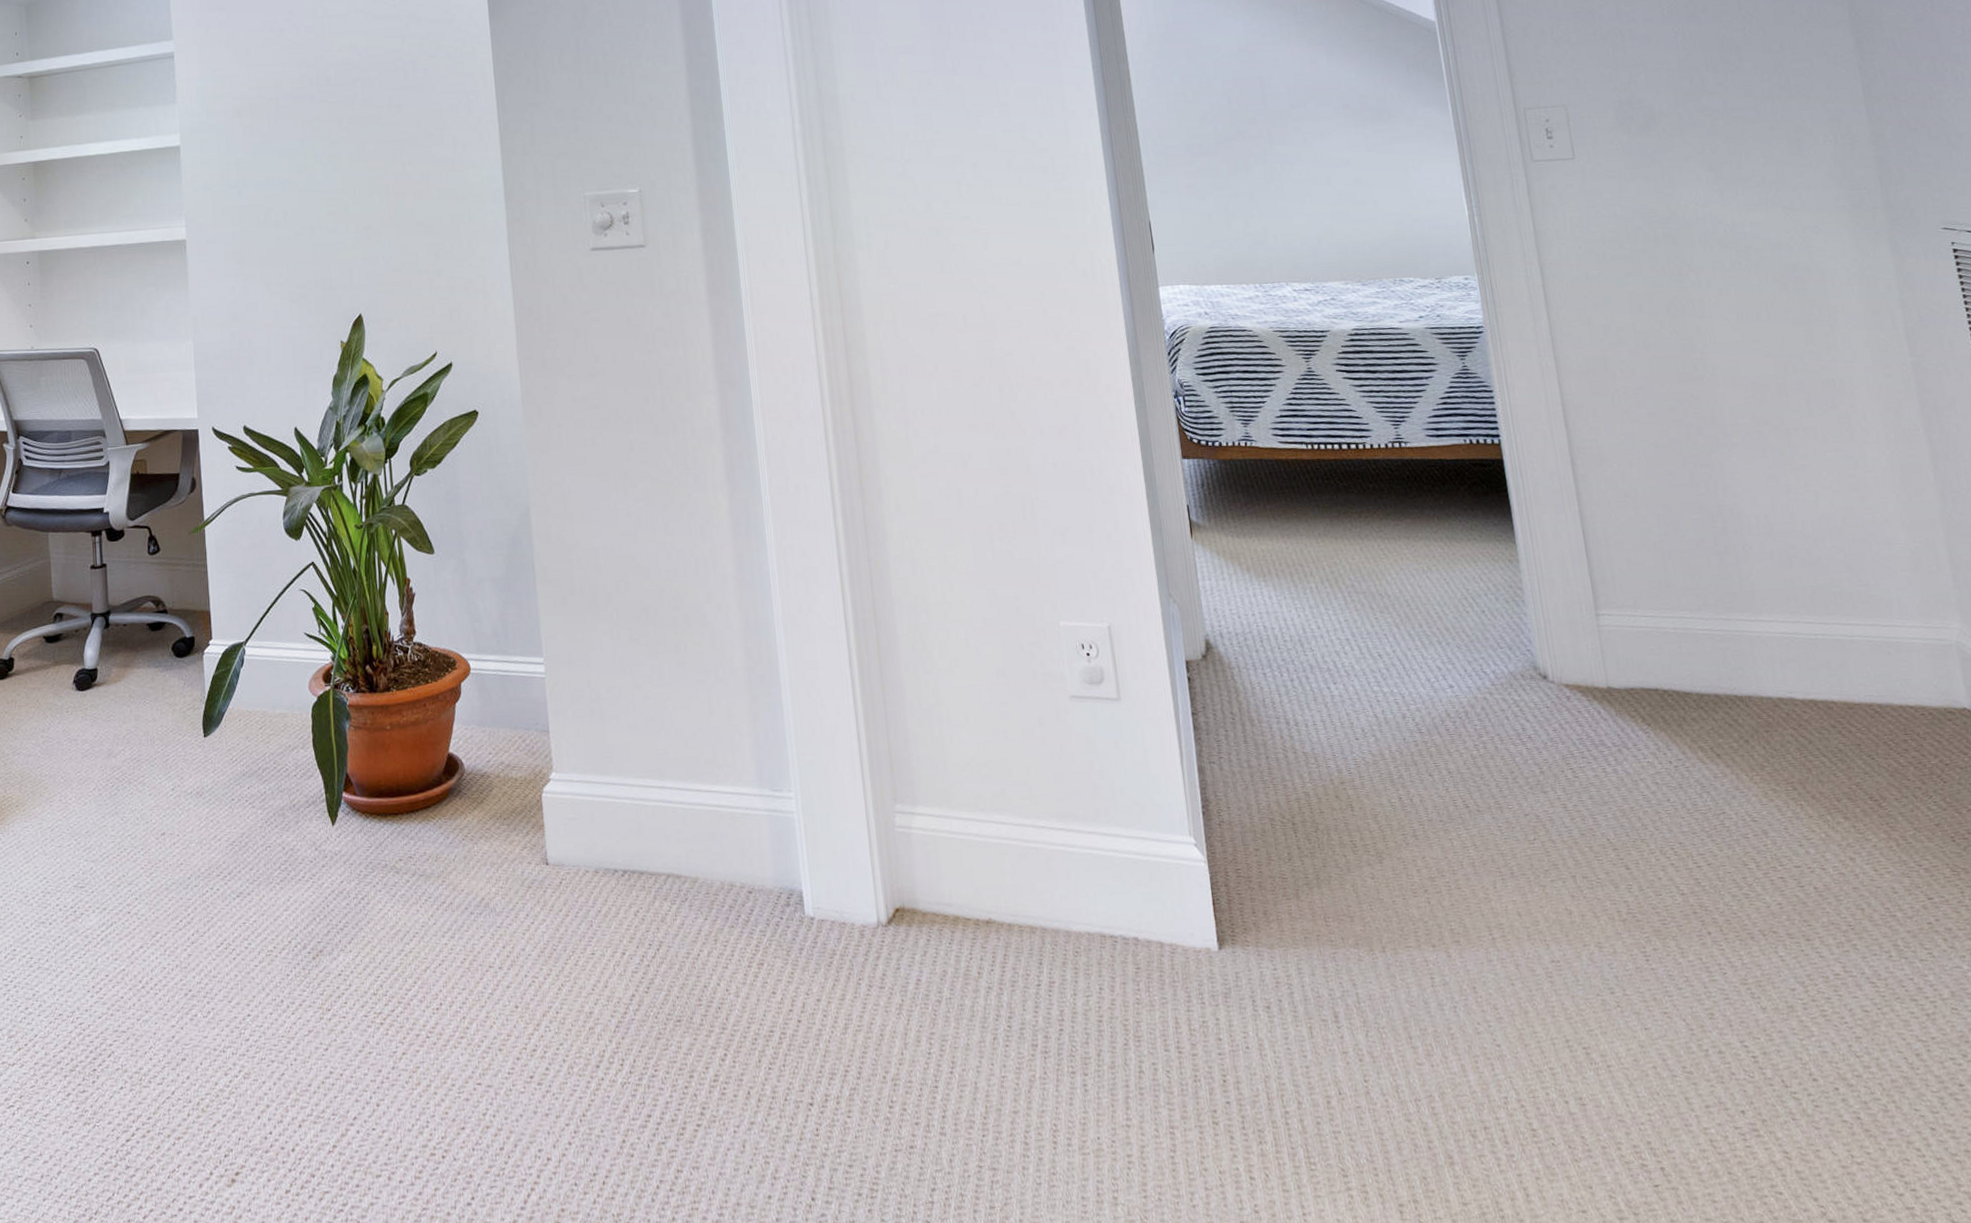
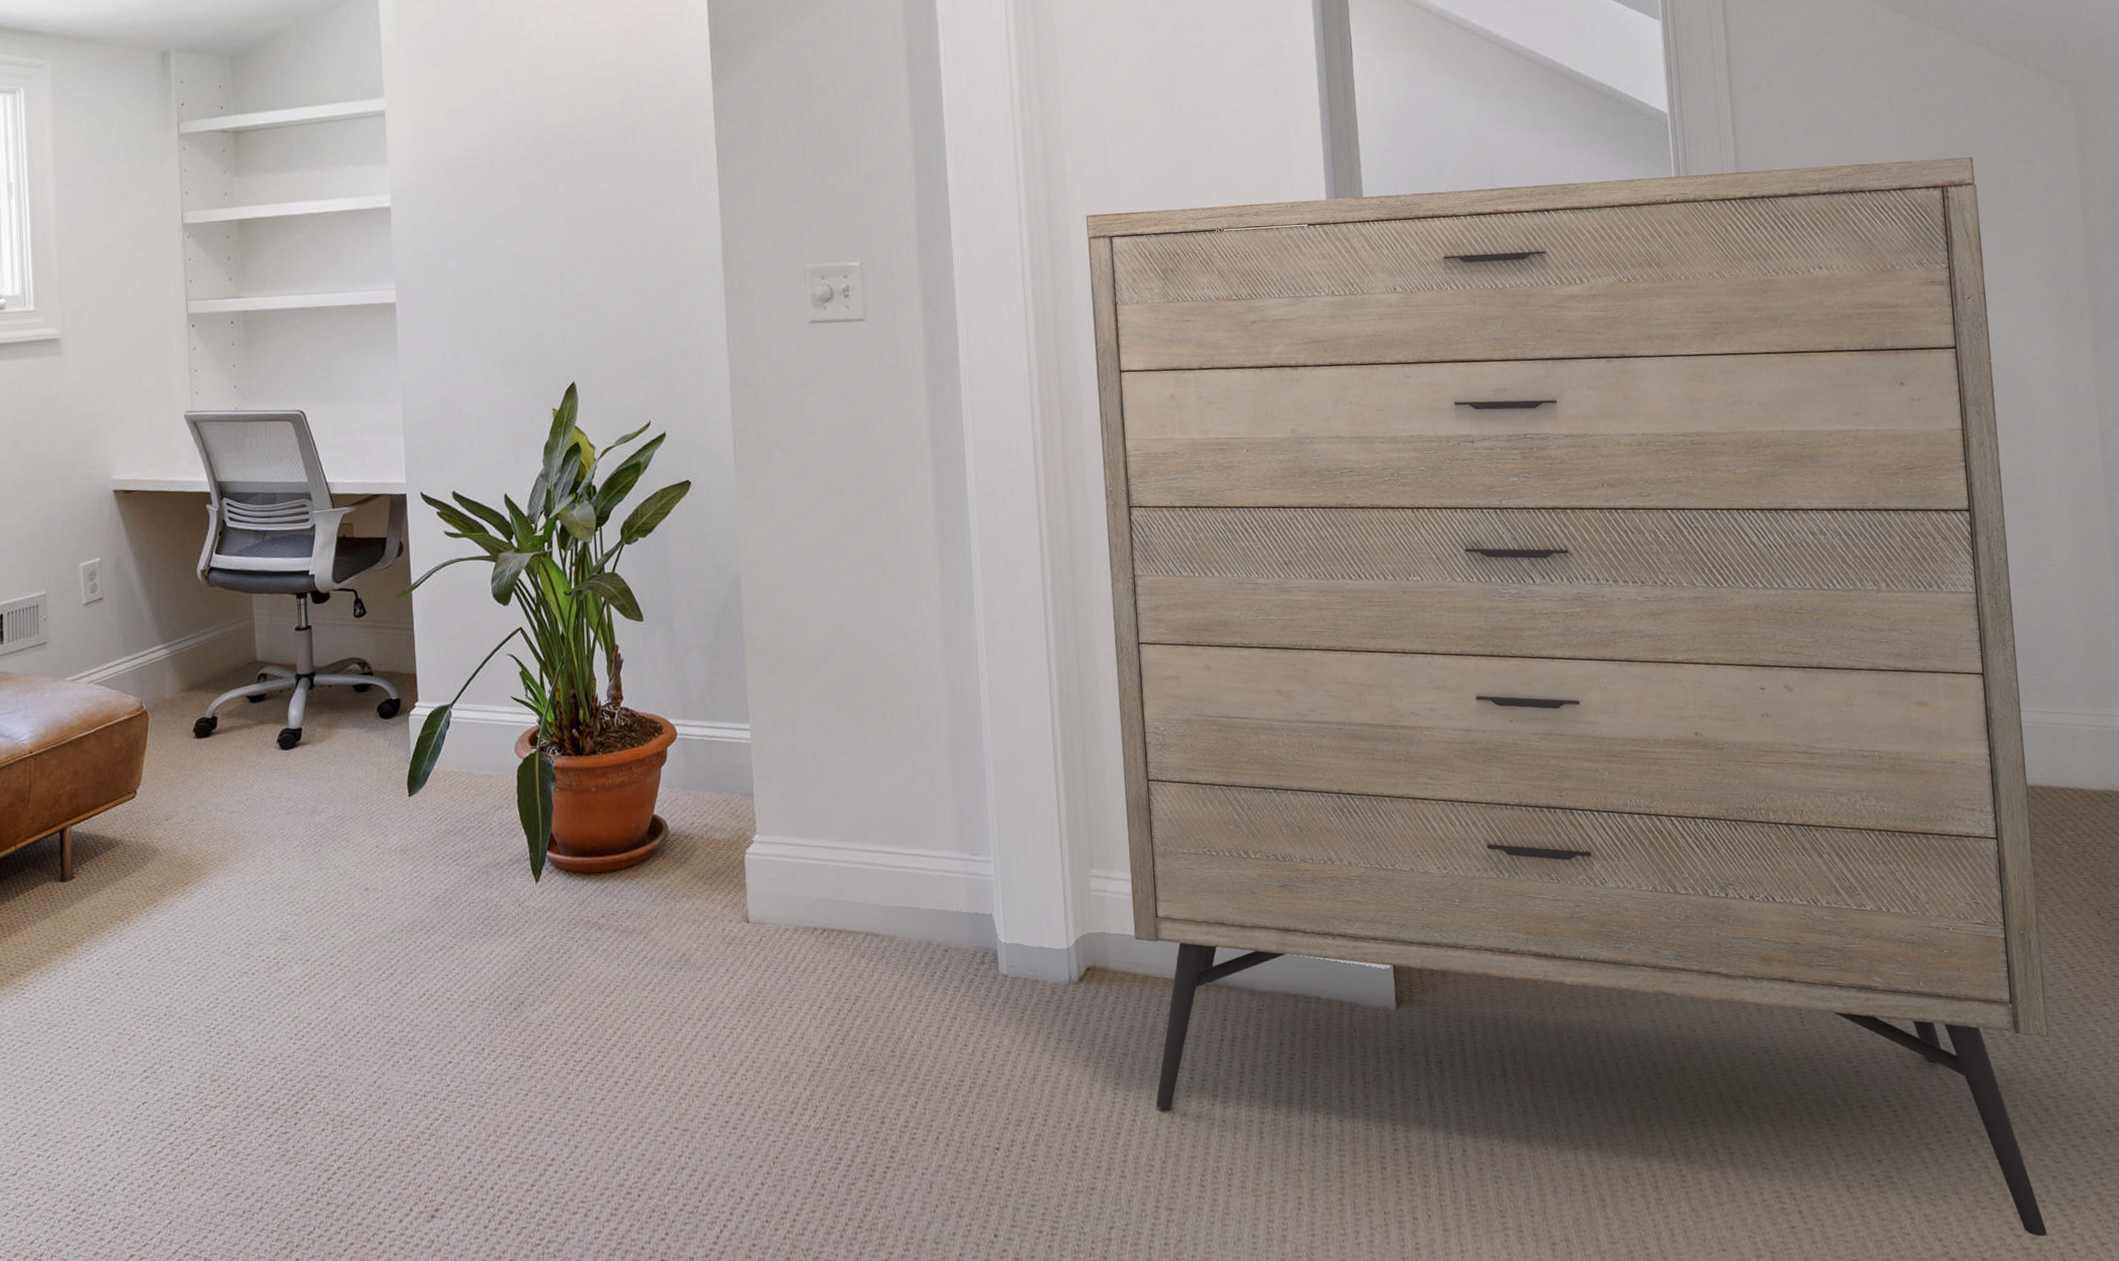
dresser: none [860,57,1931,1196] -> present [1086,157,2049,1237]

